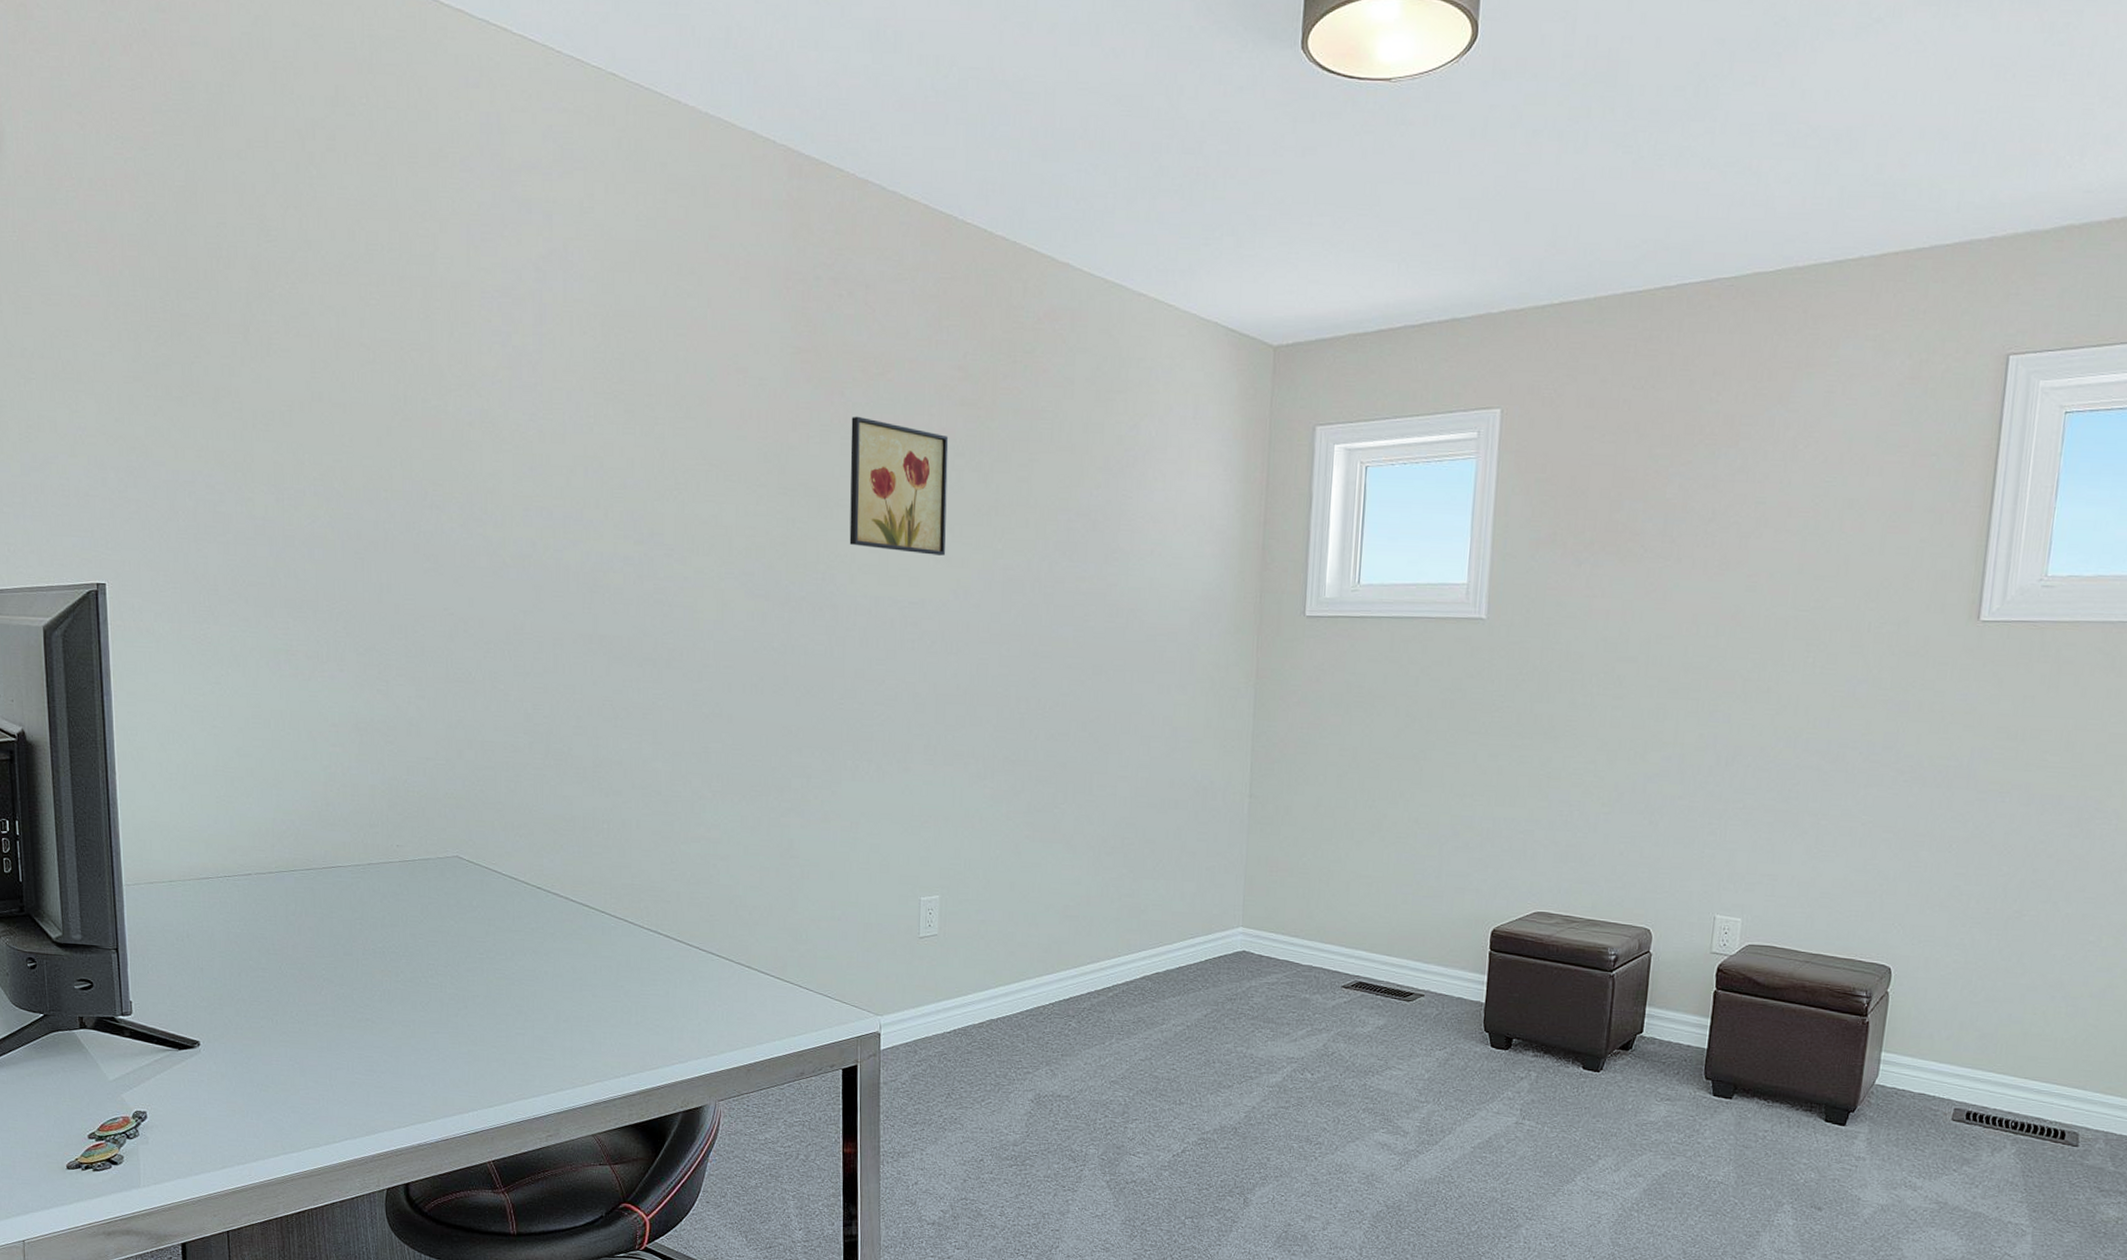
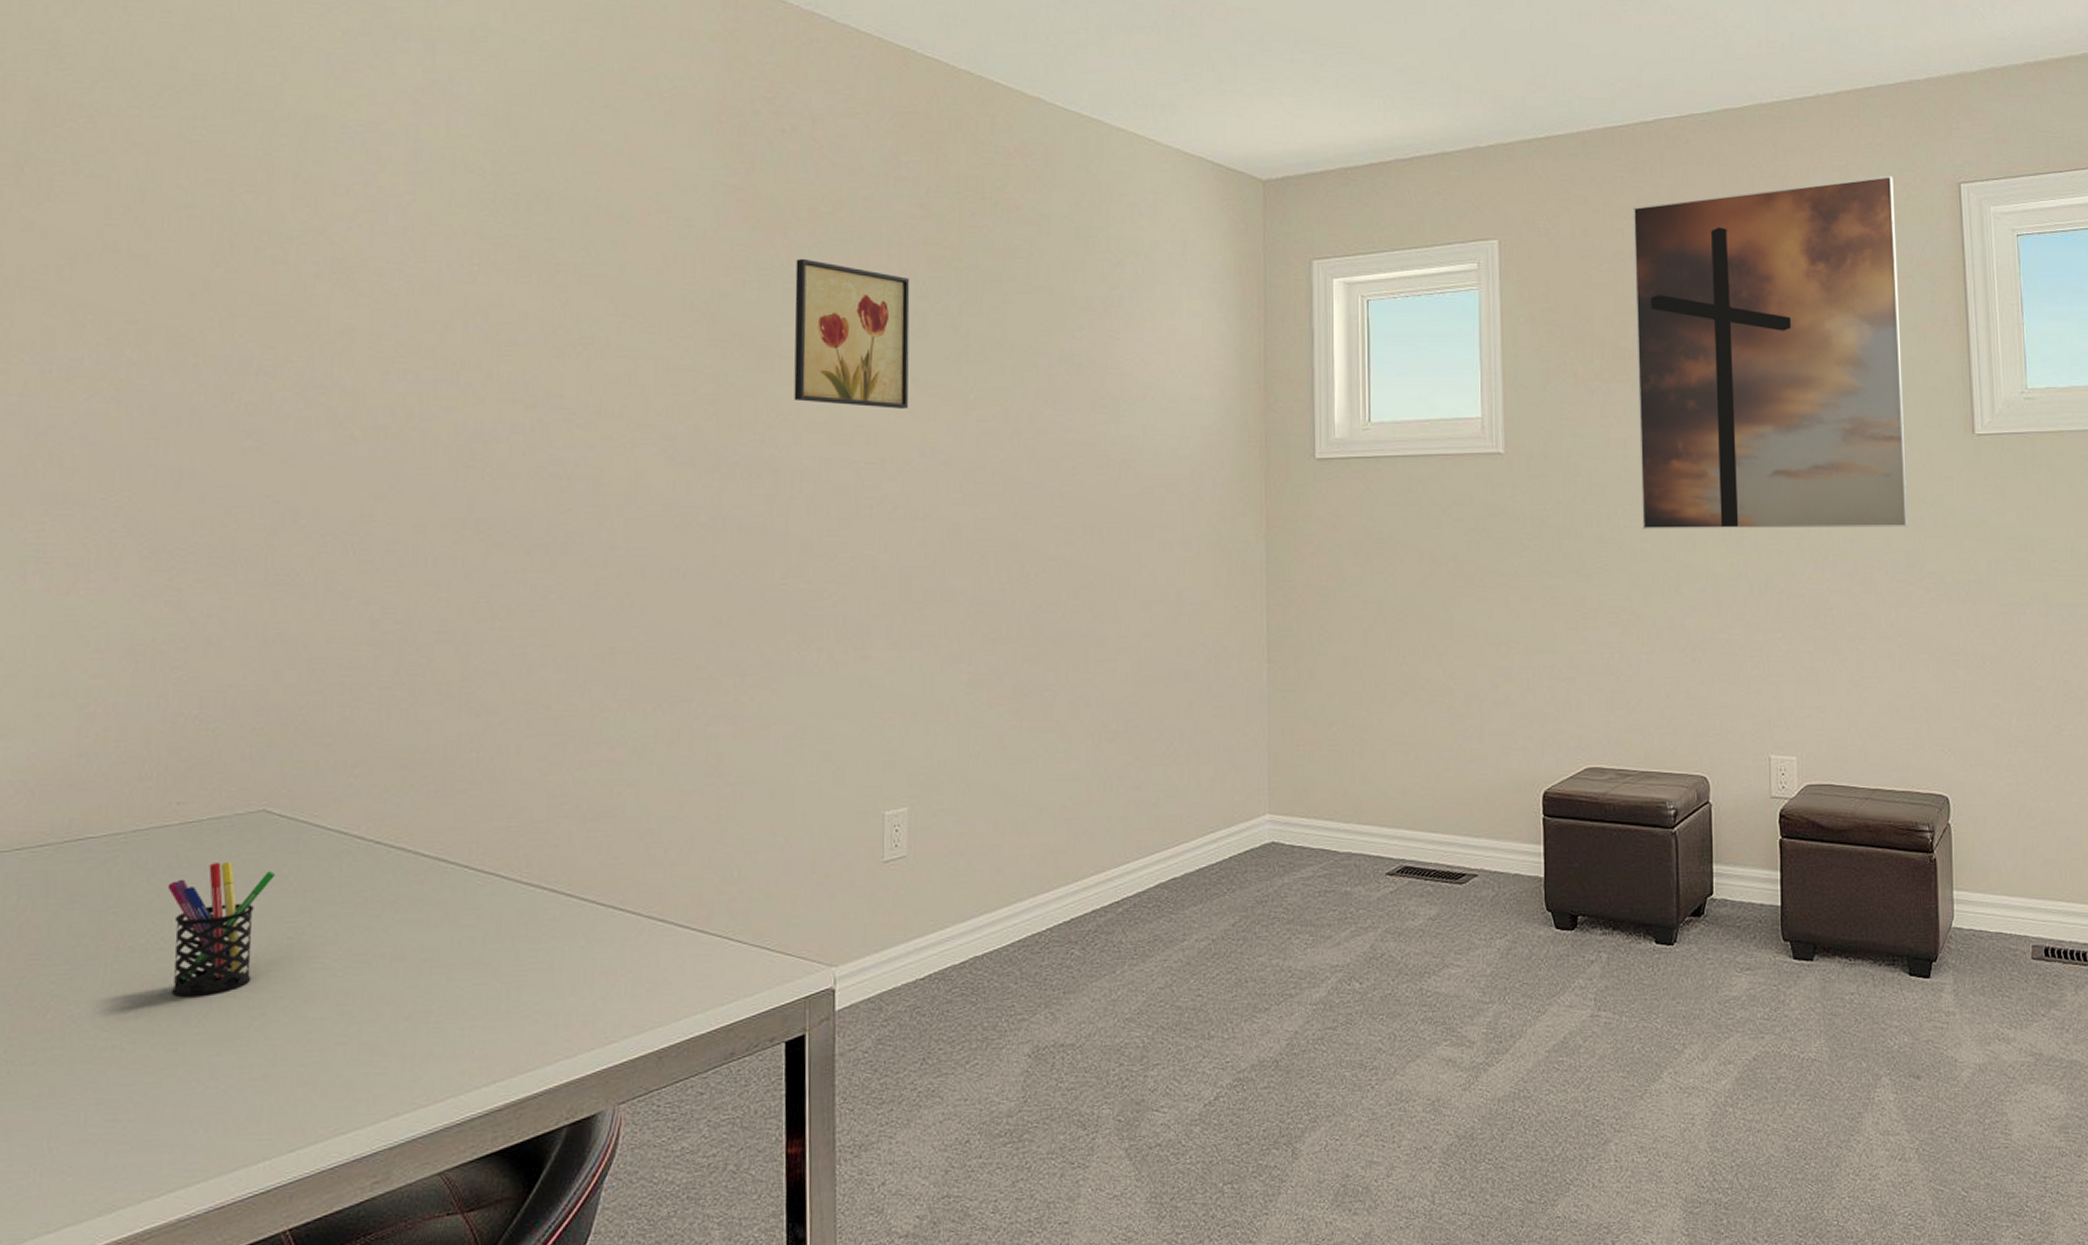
pen holder: none [395,892,468,990] -> present [167,861,275,998]
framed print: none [1615,345,1933,710] -> present [1633,175,1908,529]

